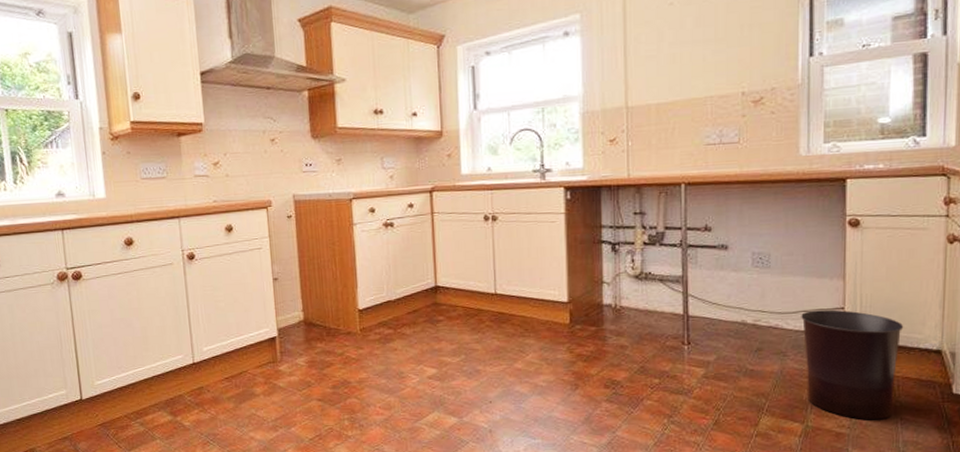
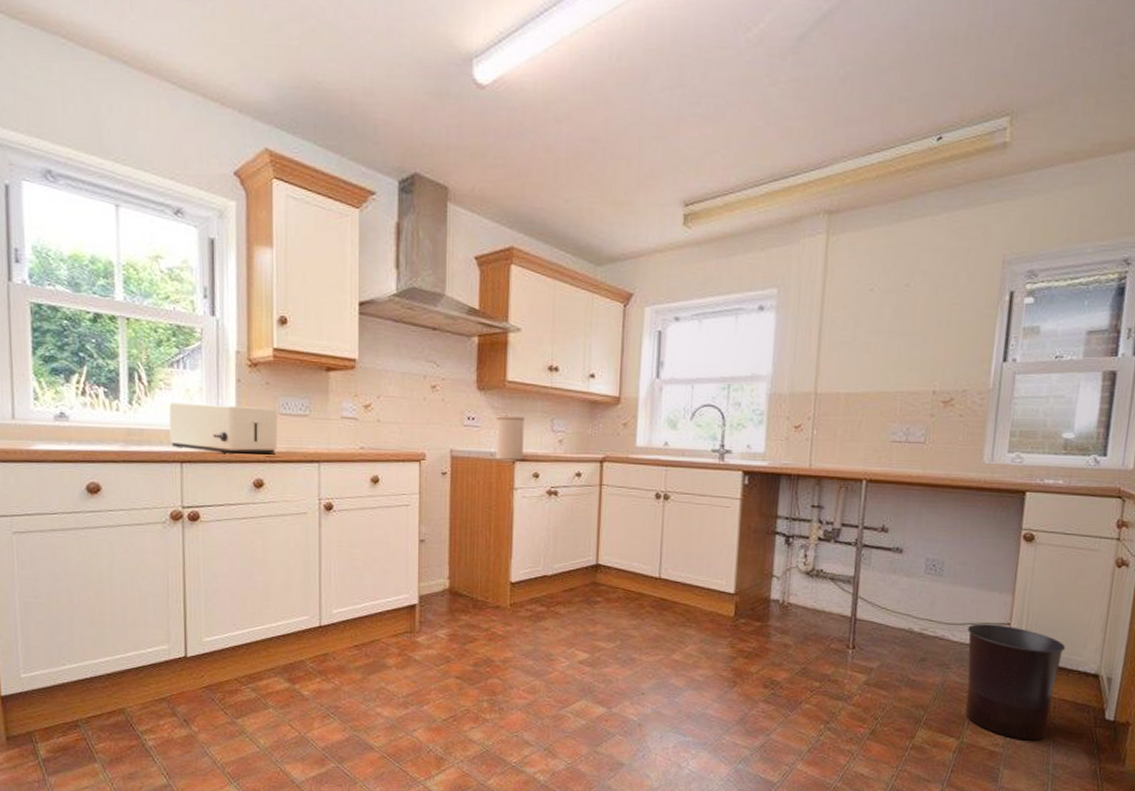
toaster: none [47,174,142,219] -> present [169,402,278,455]
canister: none [331,157,359,199] -> present [496,415,524,460]

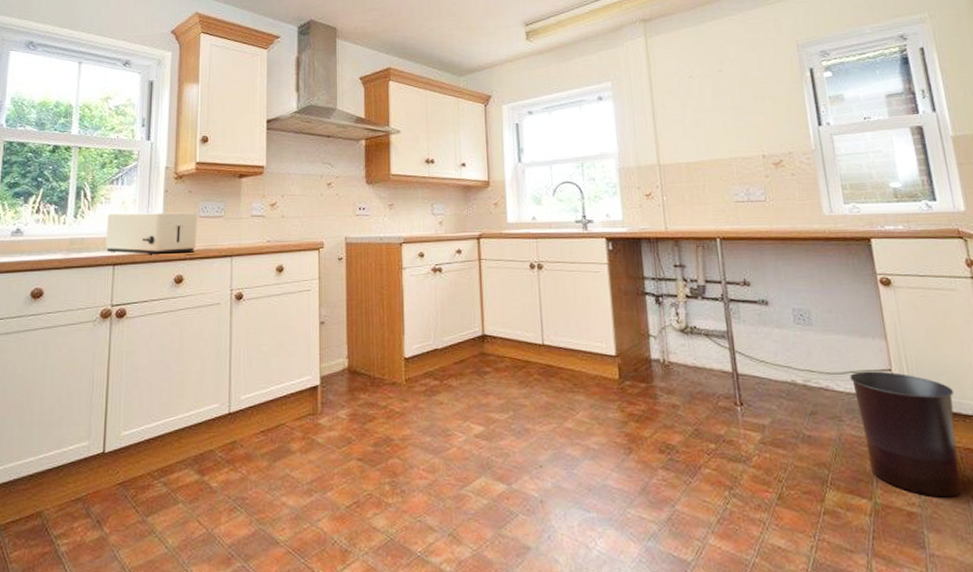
canister: present [496,415,524,460] -> none [383,203,409,243]

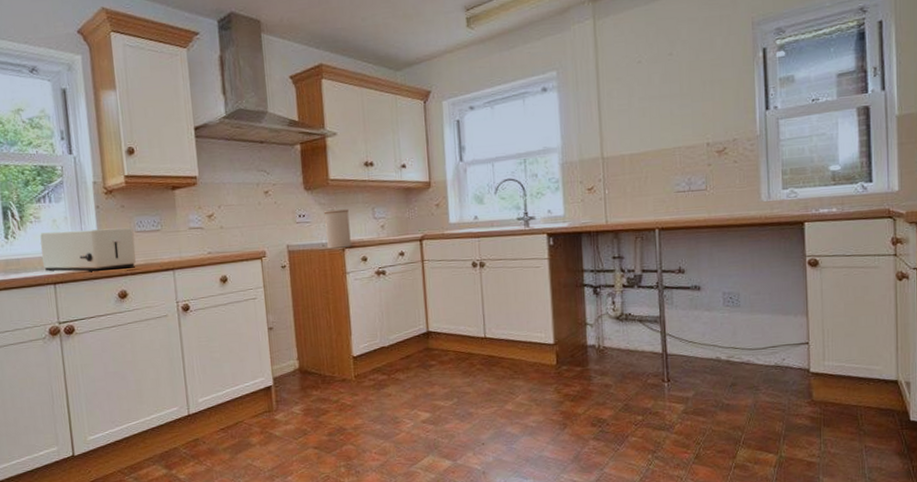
canister: none [383,203,409,243] -> present [323,208,352,249]
waste bin: present [850,371,962,498] -> none [770,344,863,449]

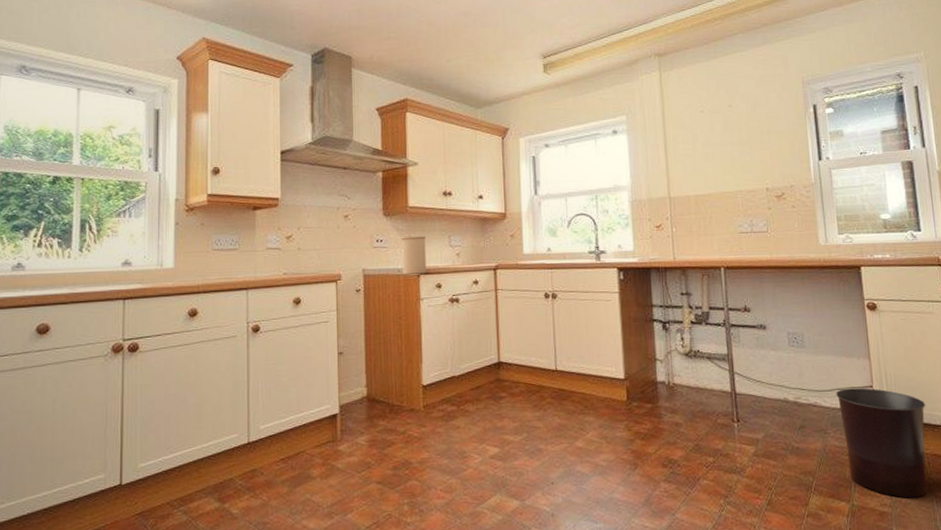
toaster: present [40,227,136,272] -> none [114,245,211,289]
waste bin: none [770,344,863,449] -> present [836,388,927,498]

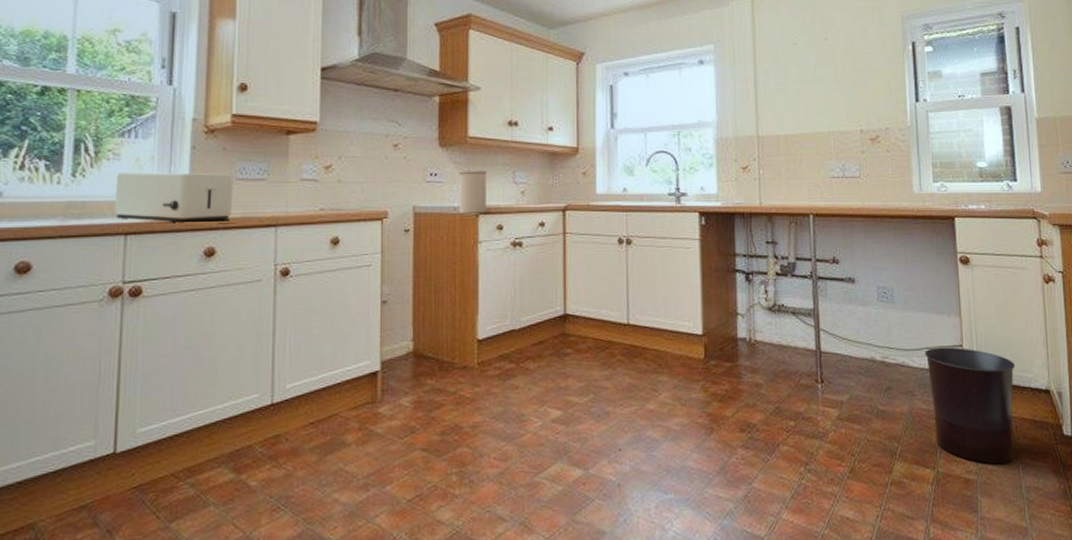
toaster: none [114,245,211,289] -> present [114,172,234,223]

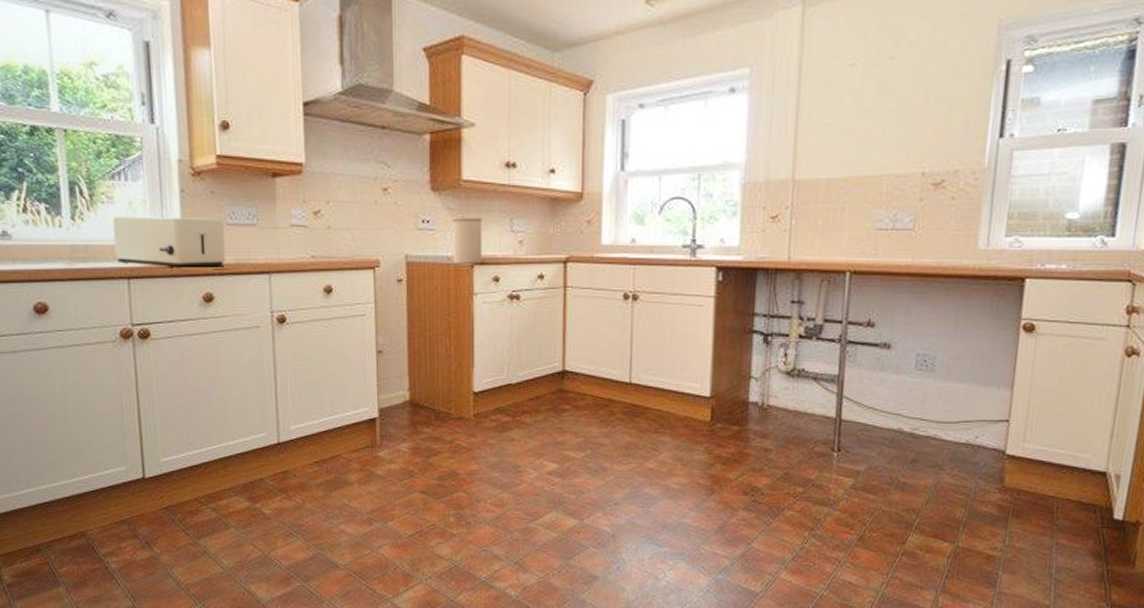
waste bin: present [925,347,1016,465] -> none [960,421,1070,544]

